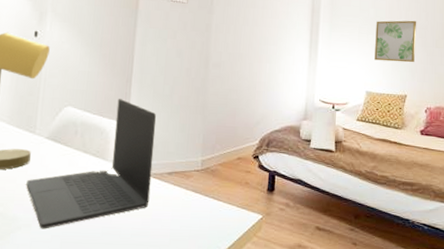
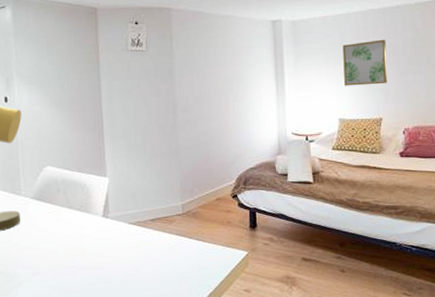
laptop: present [26,99,156,229] -> none [20,153,137,283]

